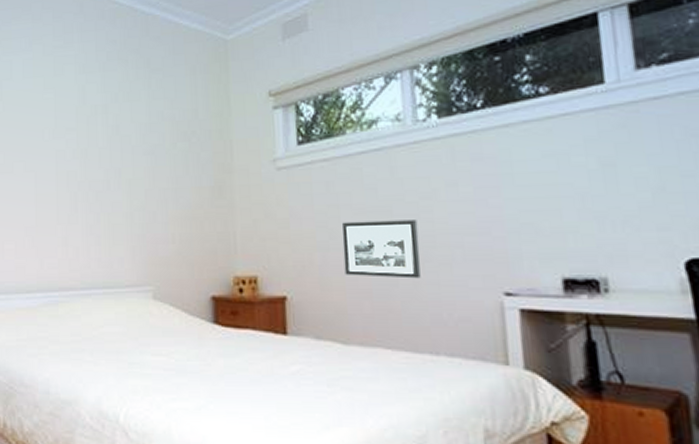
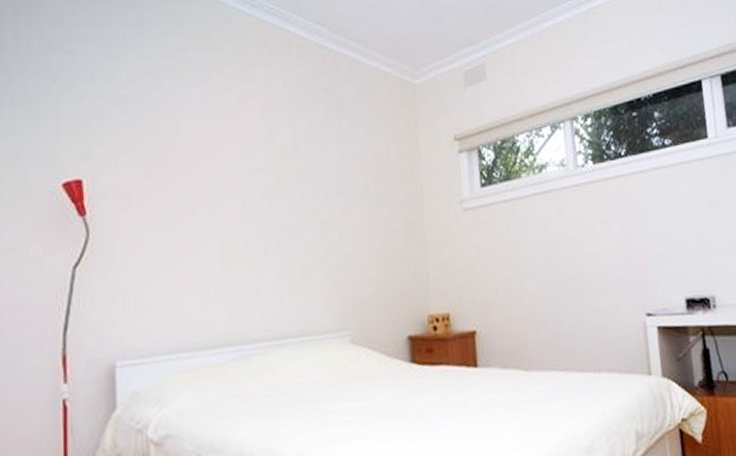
picture frame: present [342,219,421,279] -> none [521,254,585,307]

